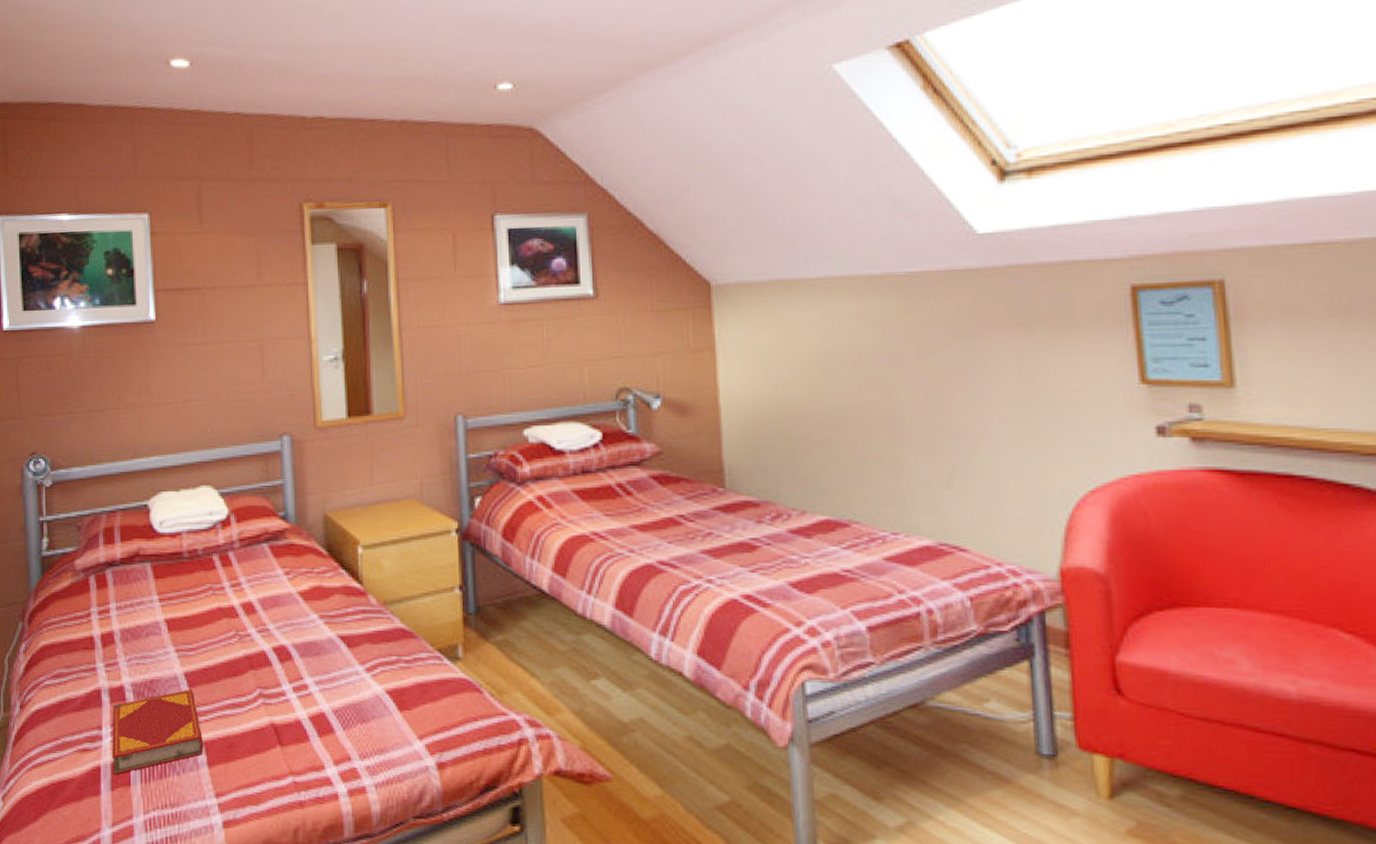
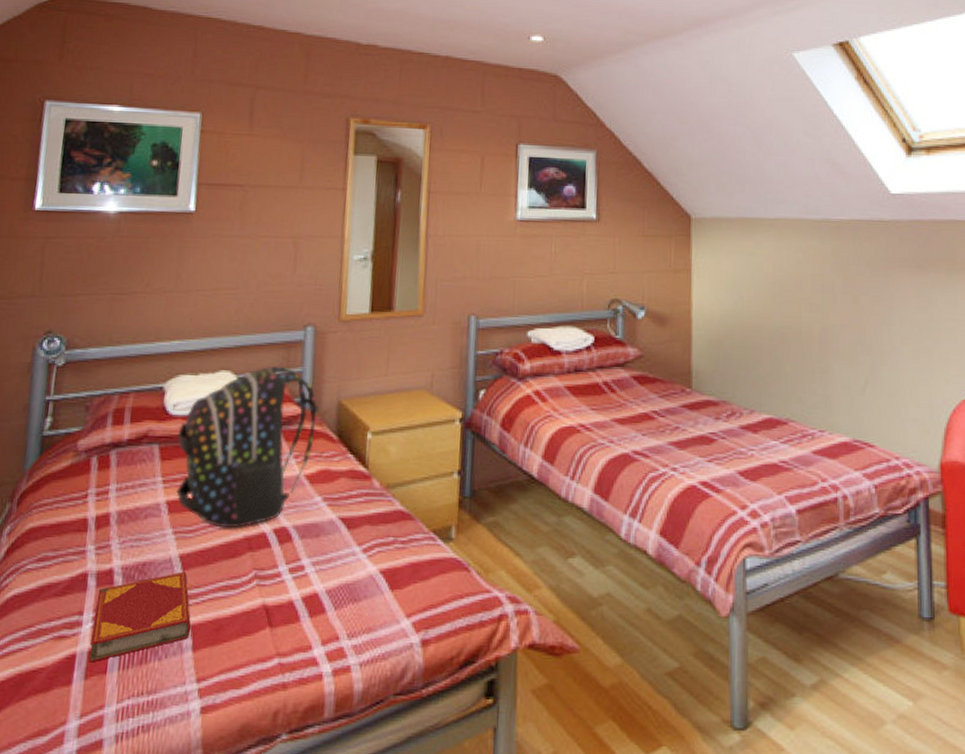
backpack: none [167,479,305,647] -> present [176,366,320,529]

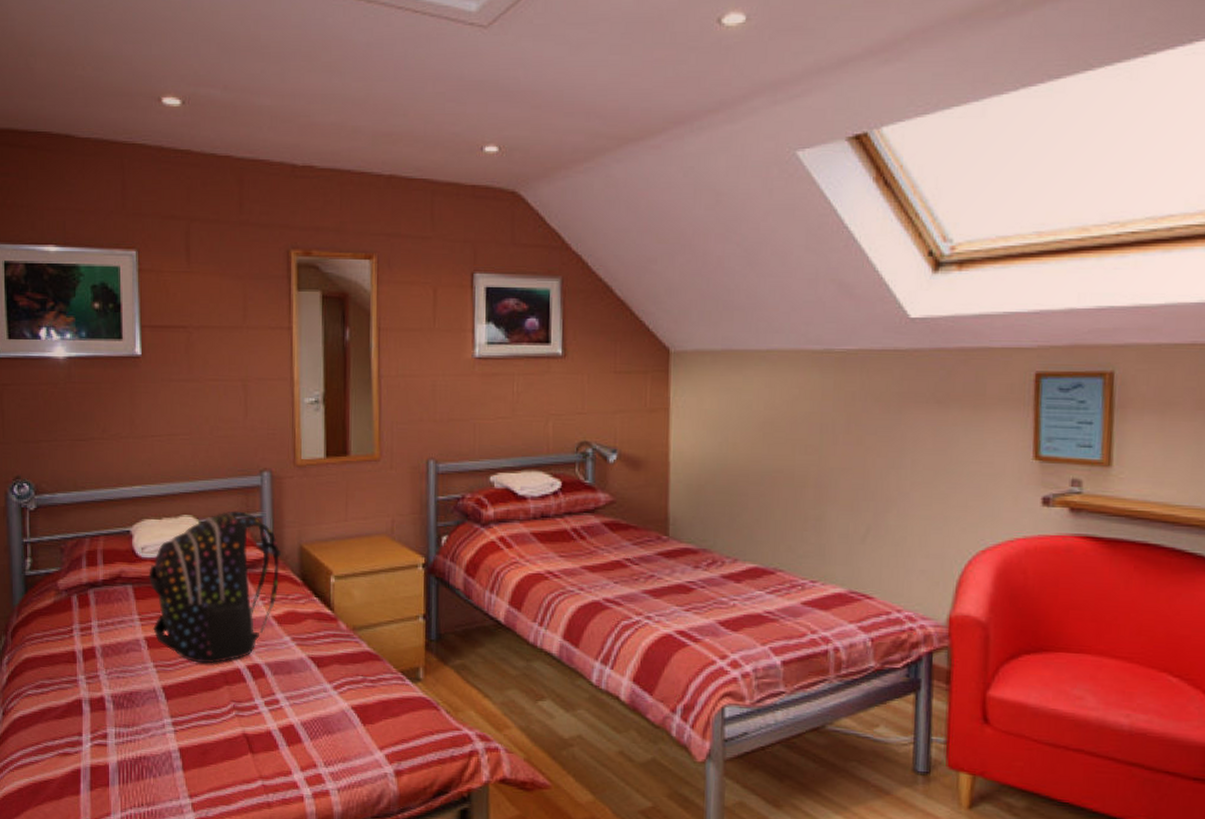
hardback book: present [88,571,192,663] -> none [92,701,180,777]

